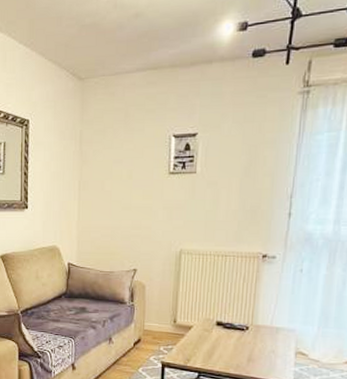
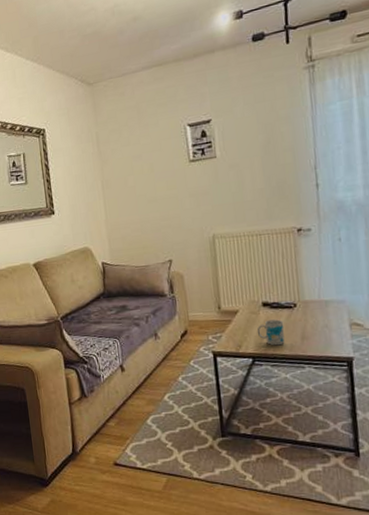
mug: none [206,339,234,364] -> present [257,319,285,346]

